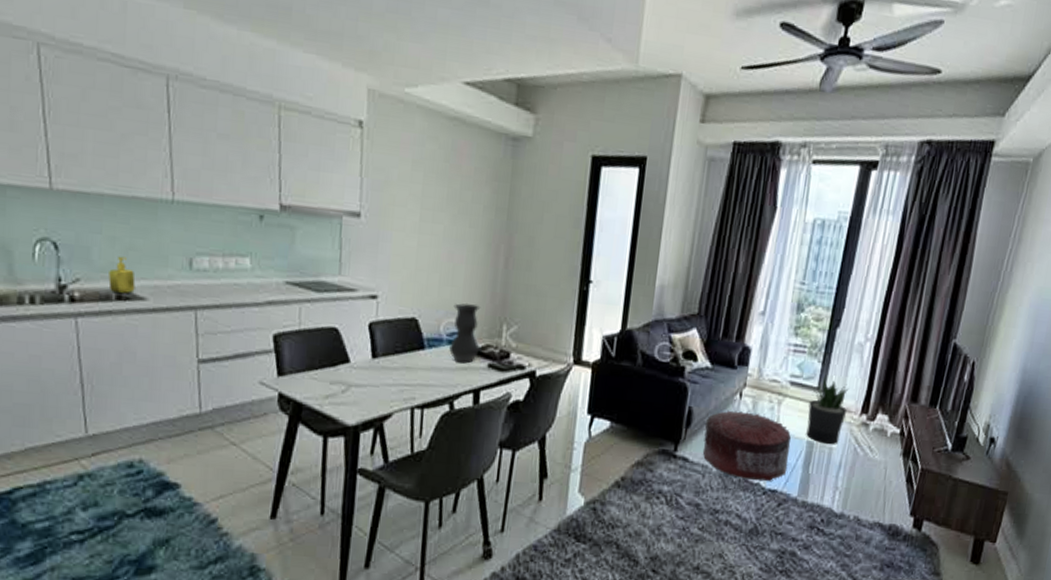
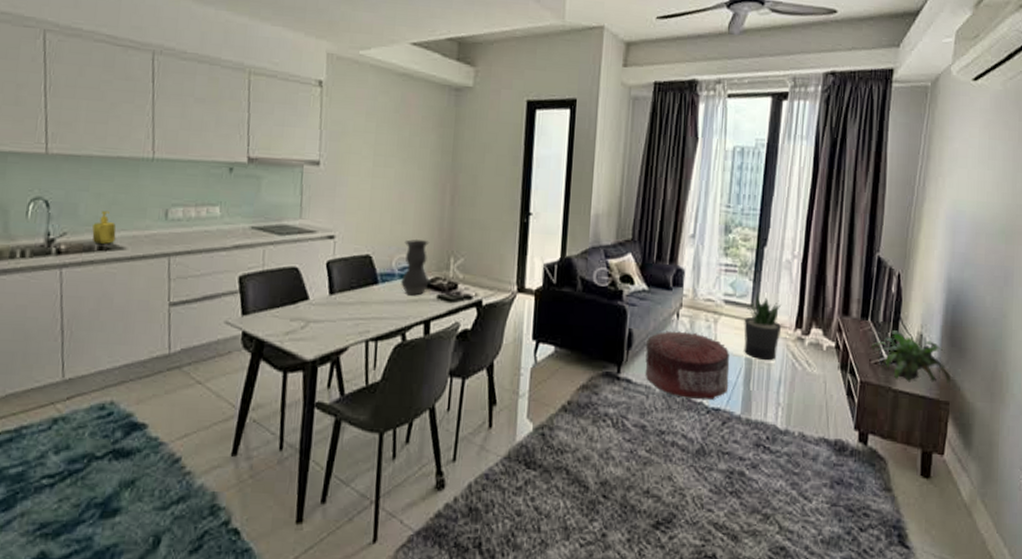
potted plant: none [936,419,1013,475] -> present [871,330,951,385]

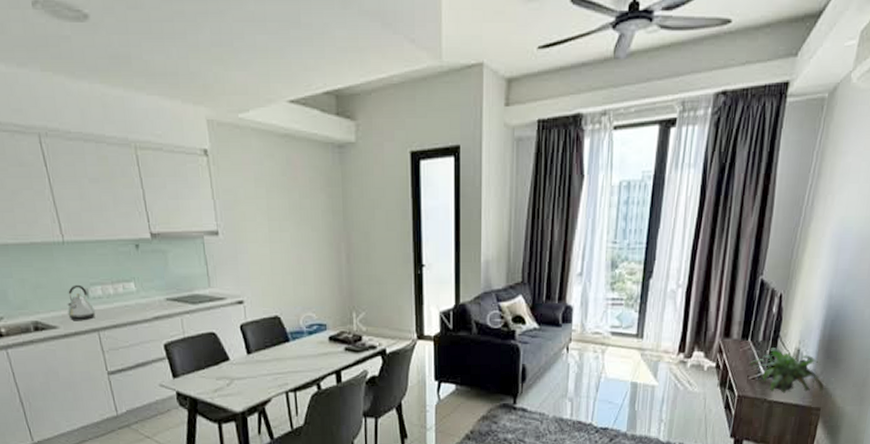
soap dispenser: present [92,210,116,245] -> none [24,294,48,326]
kettle: none [138,204,172,244] -> present [67,284,96,321]
vase: present [401,238,430,296] -> none [308,297,336,350]
pouf: present [645,330,730,399] -> none [538,363,617,421]
planter: present [744,293,782,360] -> none [629,324,666,383]

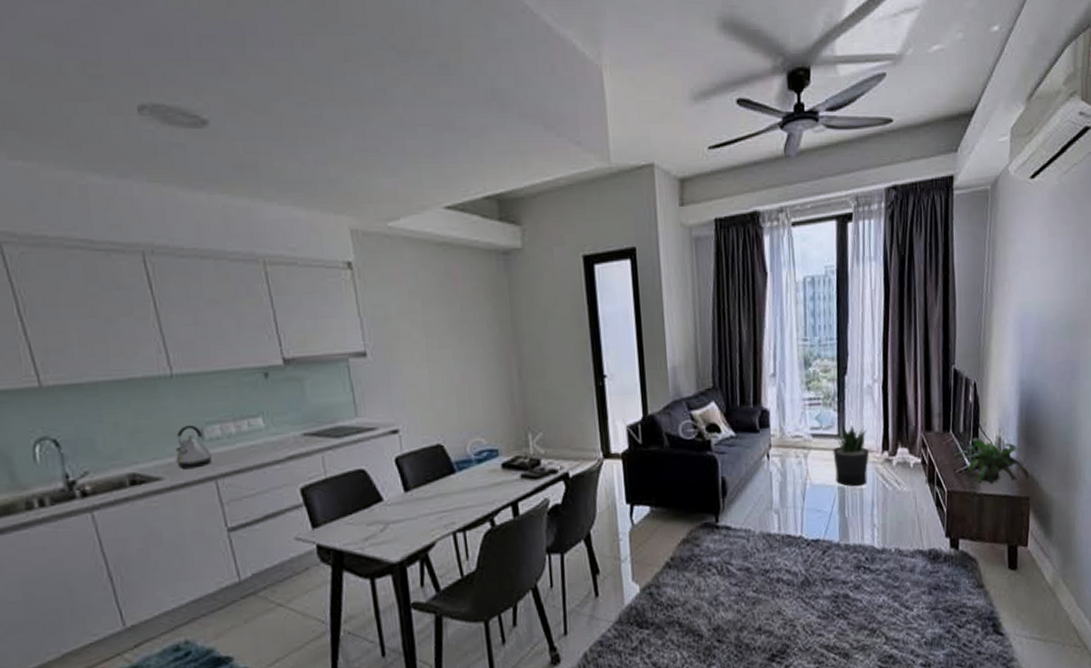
planter: none [629,324,666,383] -> present [833,423,870,486]

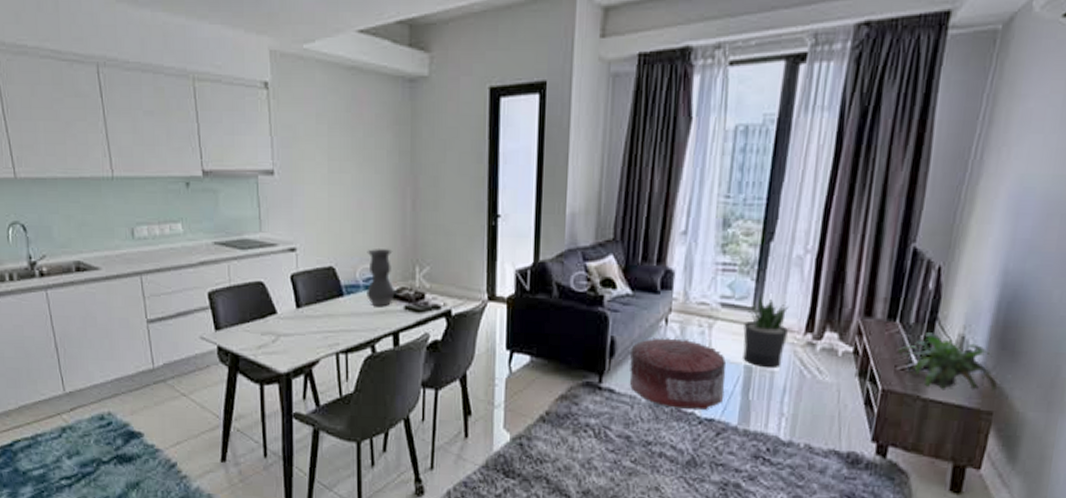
kettle: present [174,424,213,470] -> none [110,223,140,263]
vase: none [476,419,510,480] -> present [367,247,395,307]
pouf: none [739,470,825,535] -> present [629,337,727,410]

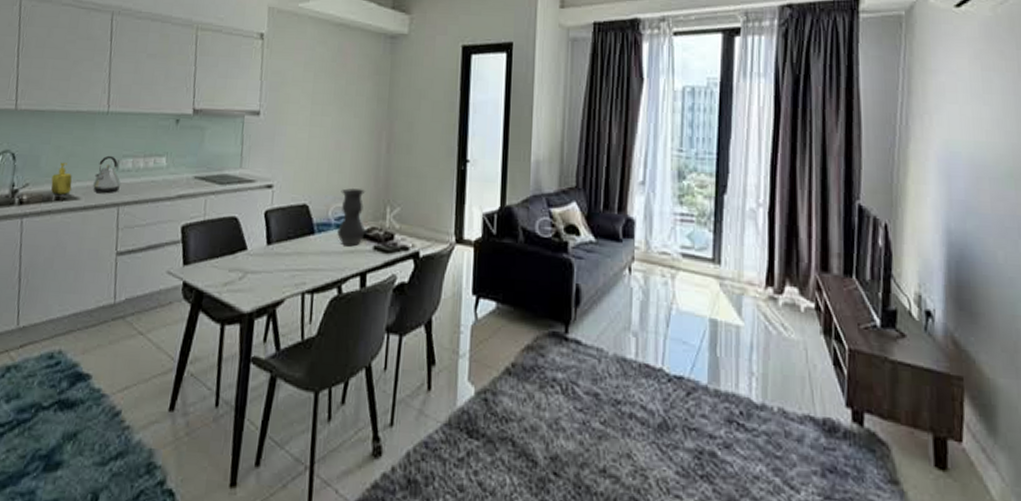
soap dispenser: none [68,232,90,266] -> present [50,162,72,195]
kettle: none [110,223,140,263] -> present [92,155,122,194]
pouf: present [629,337,727,410] -> none [595,286,692,366]
planter: present [743,295,790,367] -> none [706,246,750,322]
potted plant: present [898,332,997,393] -> none [858,290,962,356]

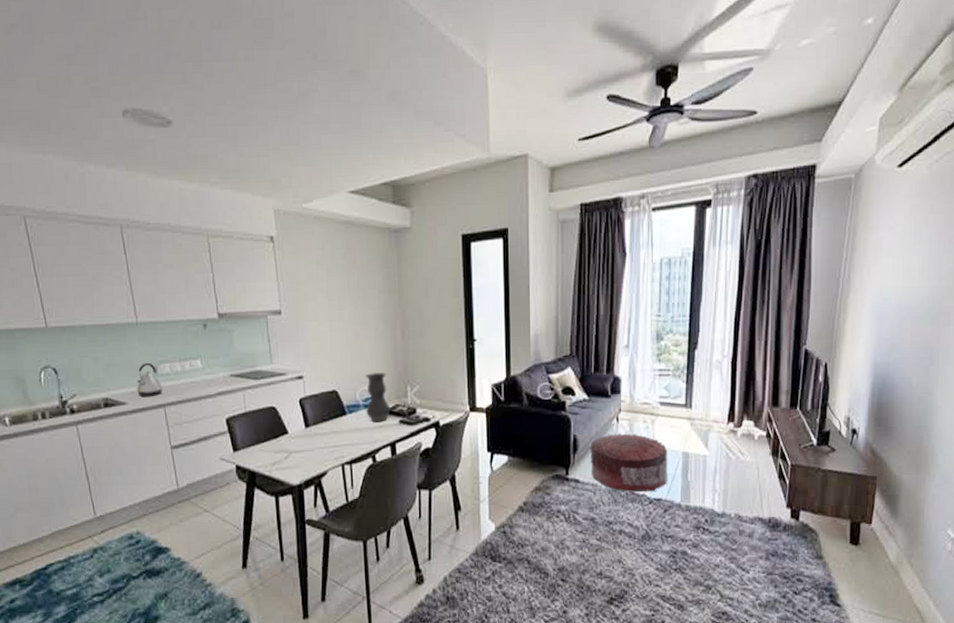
soap dispenser: present [50,162,72,195] -> none [96,372,117,402]
pouf: none [595,286,692,366] -> present [589,433,668,492]

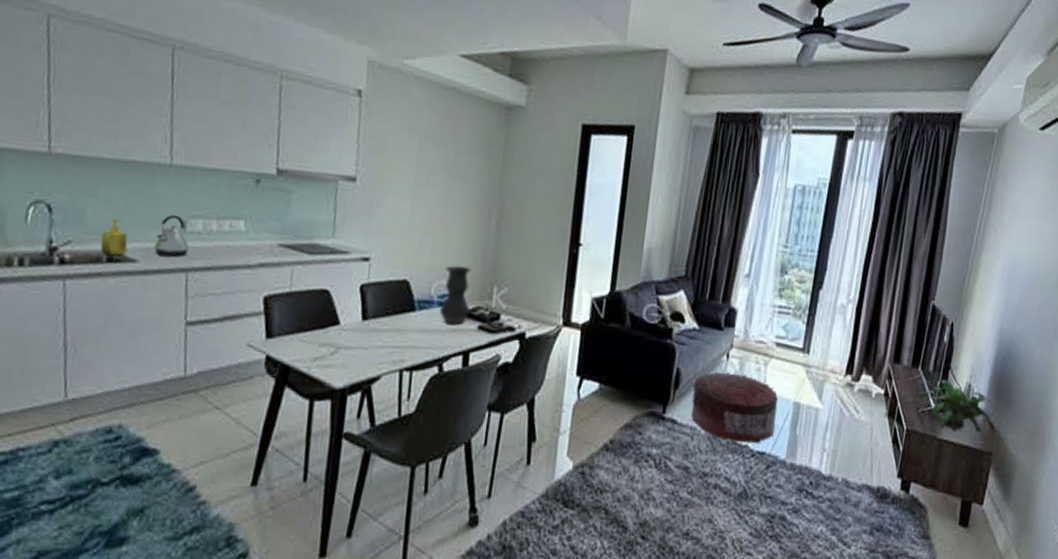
soap dispenser: none [96,372,117,402] -> present [100,218,128,257]
potted plant: none [800,416,877,462] -> present [919,379,995,436]

